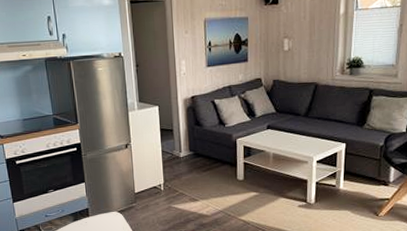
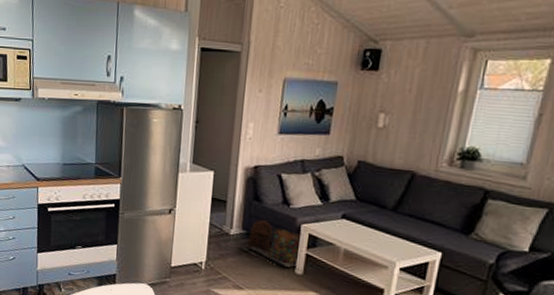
bag: none [190,141,239,176] -> present [239,220,303,267]

